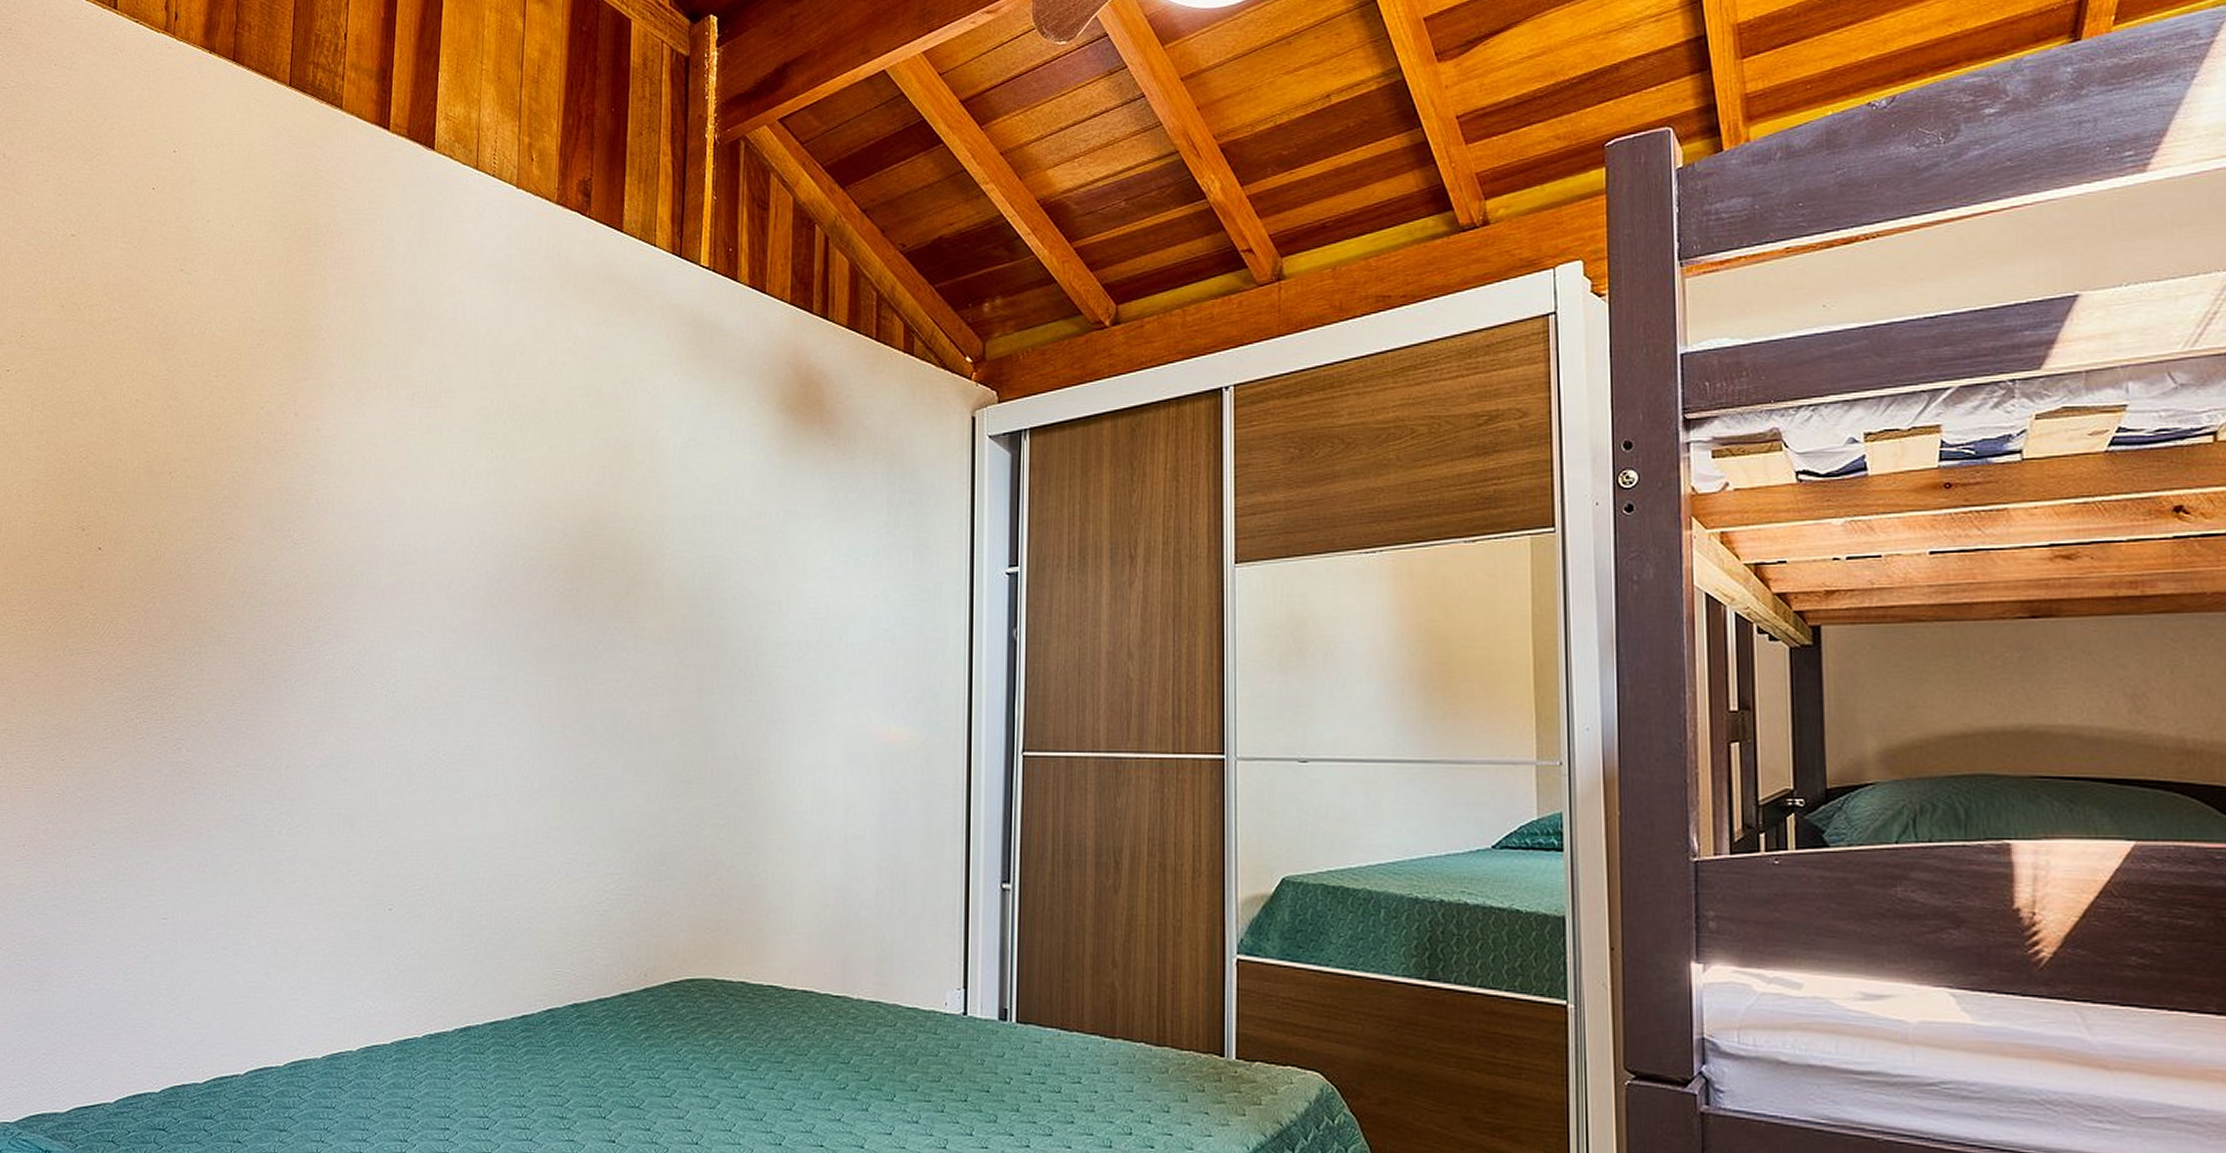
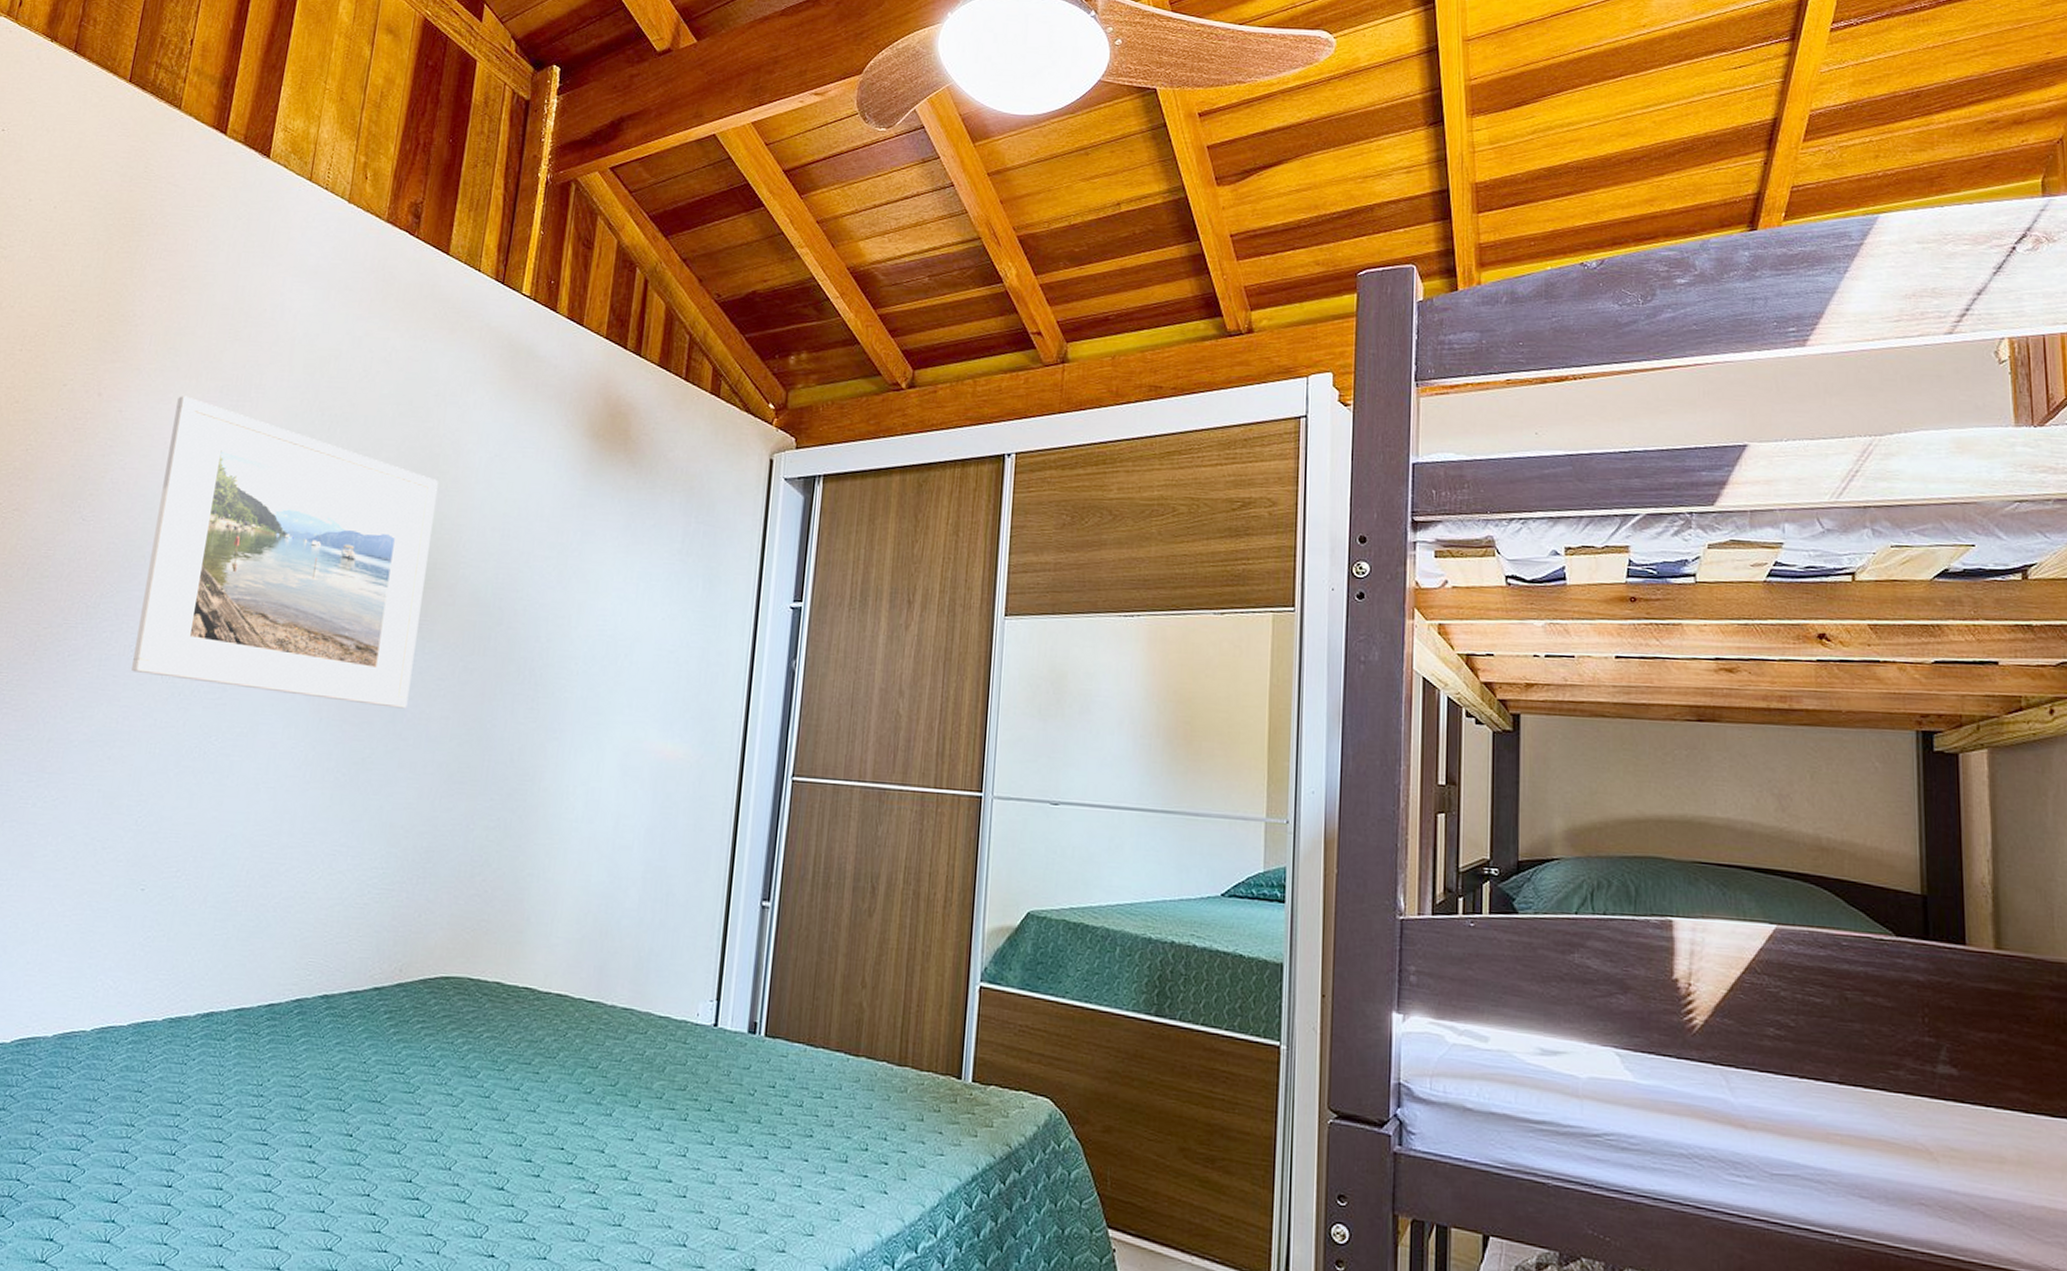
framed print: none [356,407,635,710] -> present [131,396,438,709]

